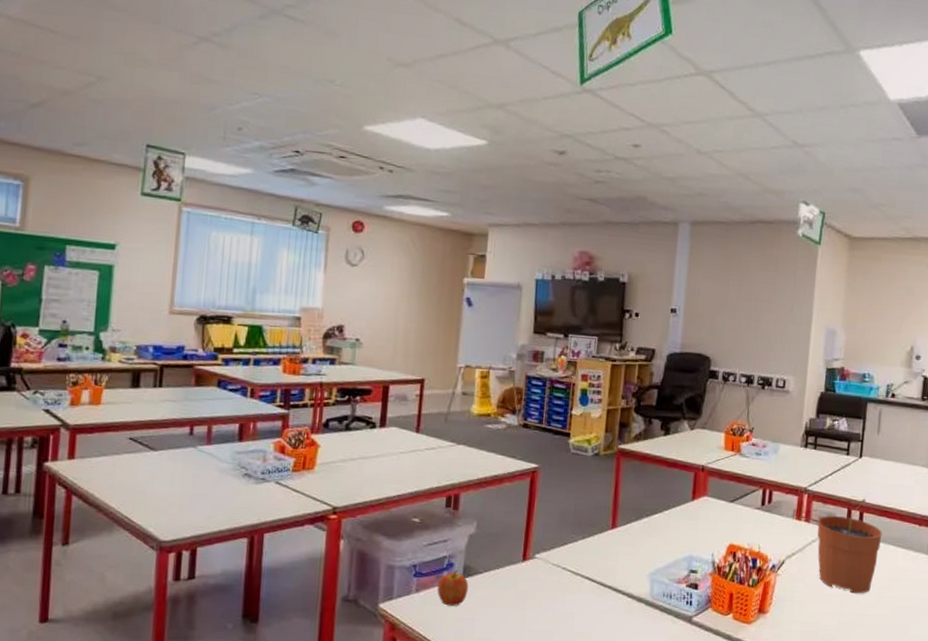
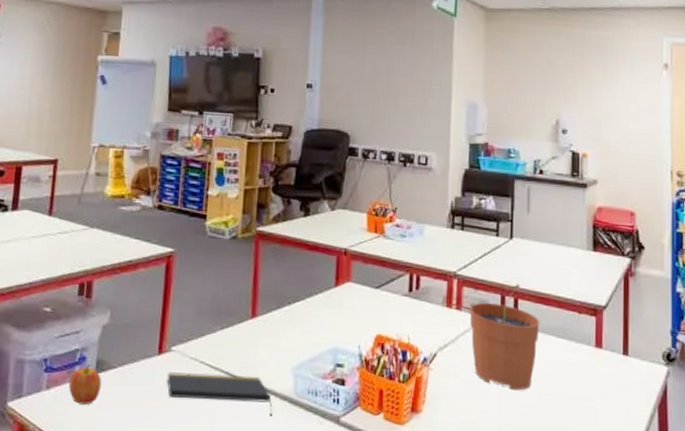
notepad: none [530,577,629,617] -> present [167,372,272,416]

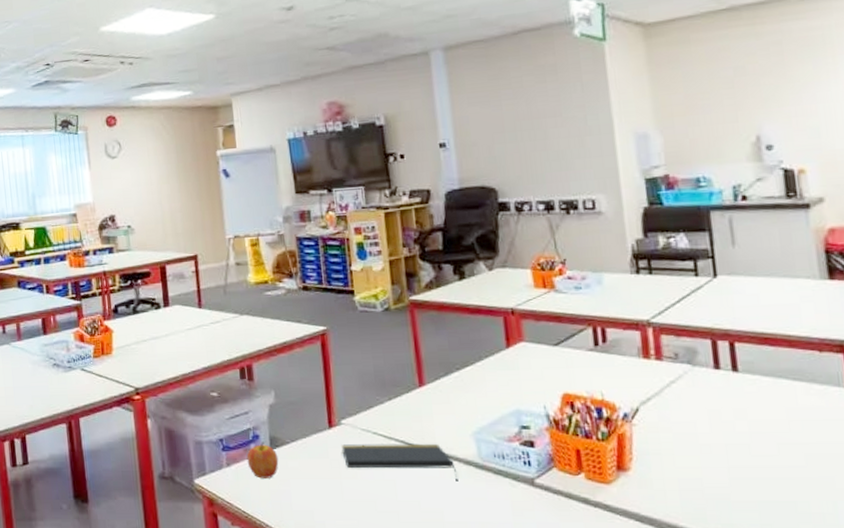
plant pot: present [469,283,540,391] -> none [671,325,768,442]

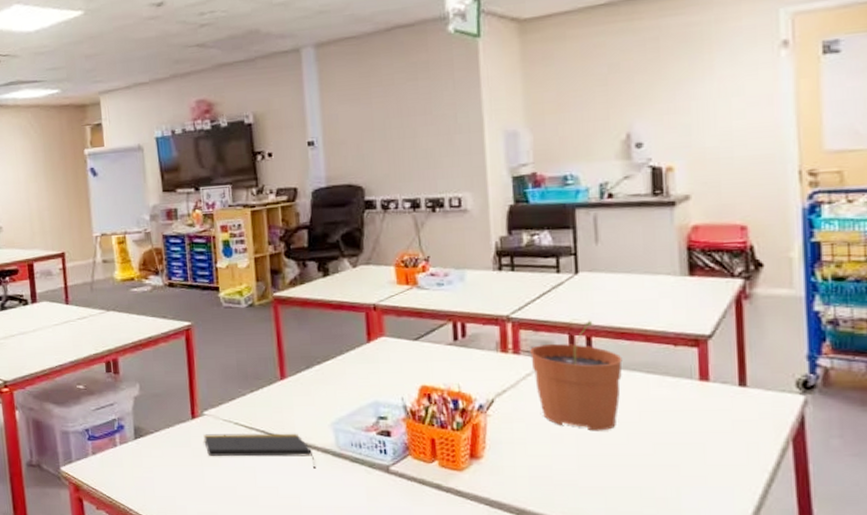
apple: present [246,442,279,479] -> none [111,432,143,466]
plant pot: none [671,325,768,442] -> present [529,320,623,431]

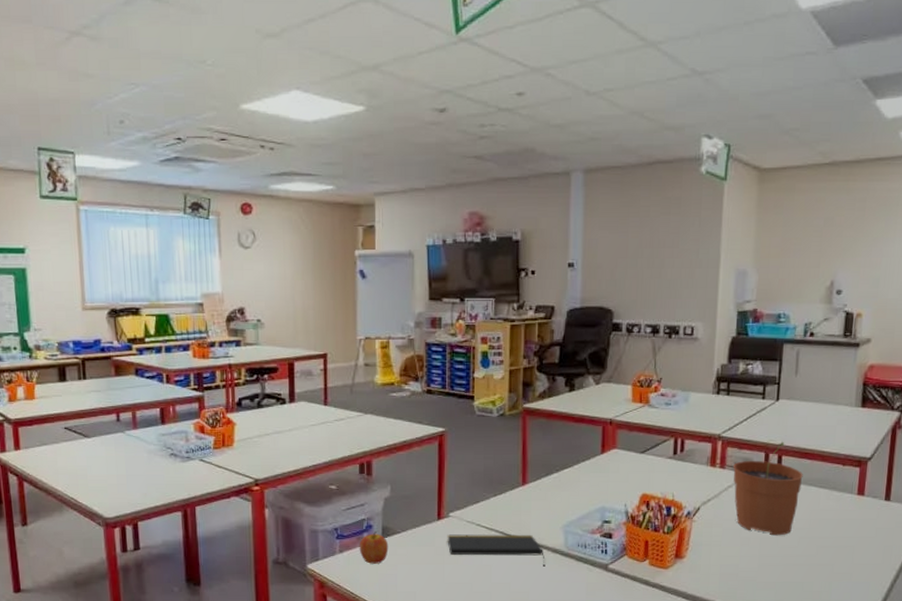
apple: none [111,432,143,466] -> present [359,531,389,564]

